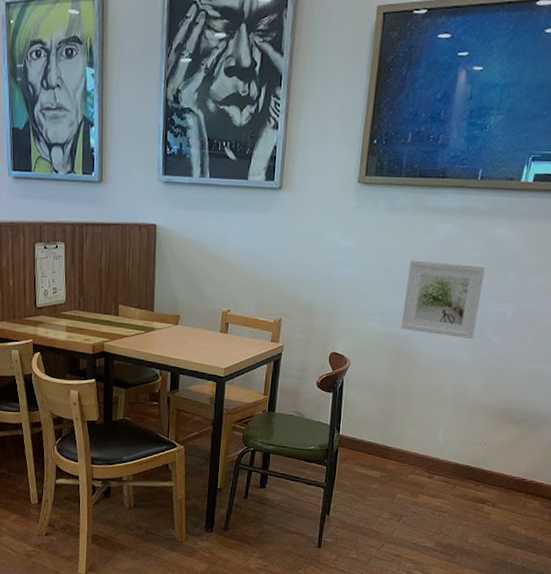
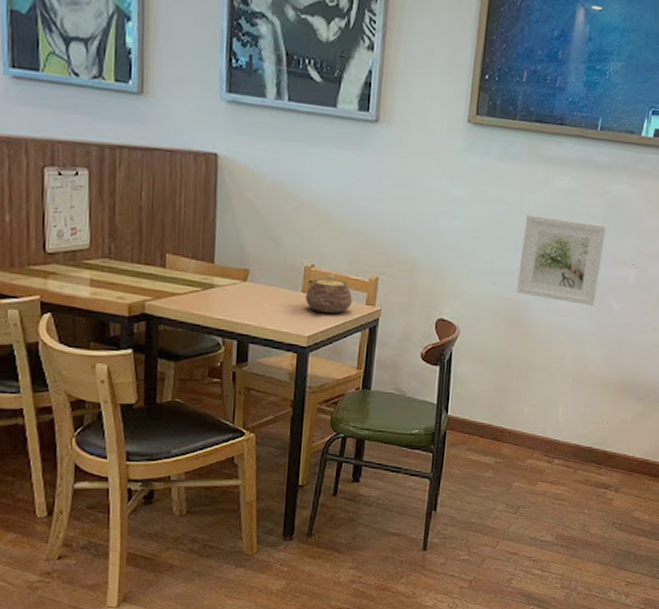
teapot: none [223,317,260,349] -> present [305,274,352,313]

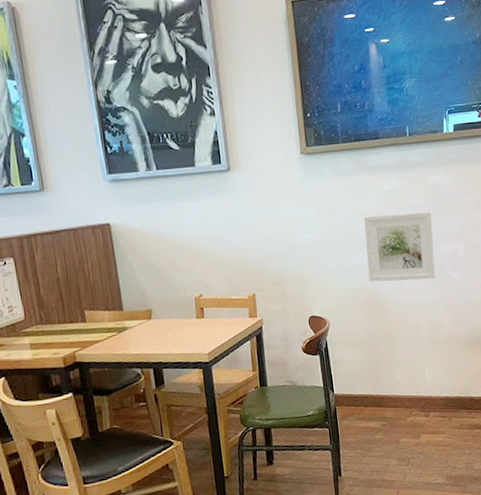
teapot: present [305,274,352,313] -> none [199,299,238,332]

